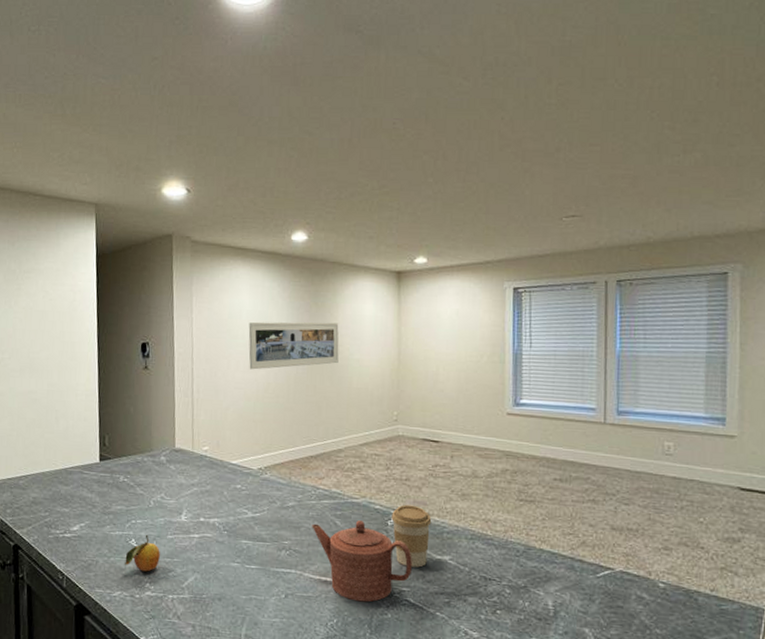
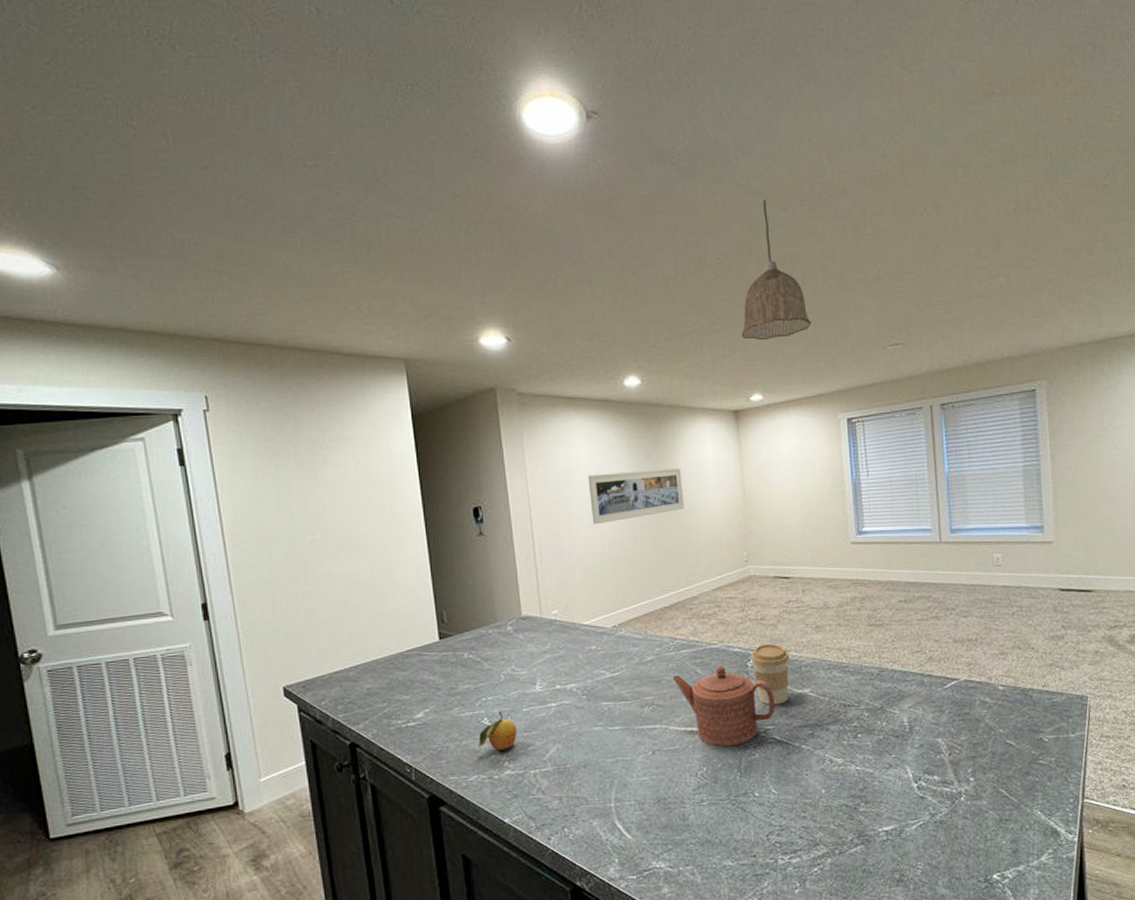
pendant lamp: none [410,68,484,205] -> present [741,200,811,341]

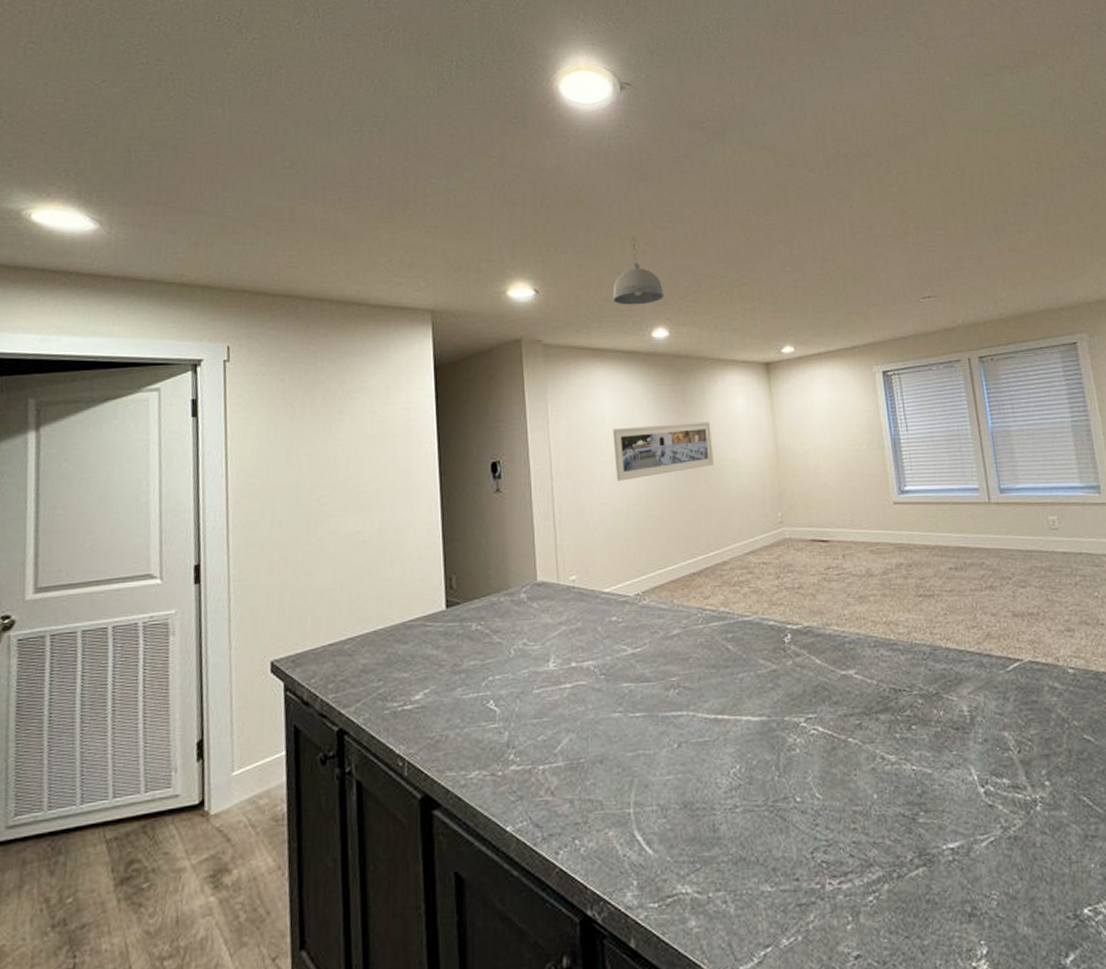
fruit: present [478,710,517,751] -> none [481,692,525,741]
pendant light: none [584,281,636,353] -> present [613,236,665,305]
teapot: present [672,666,775,747] -> none [701,641,816,739]
pendant lamp: present [741,200,811,341] -> none [771,161,842,293]
coffee cup: present [750,643,790,705] -> none [787,616,832,689]

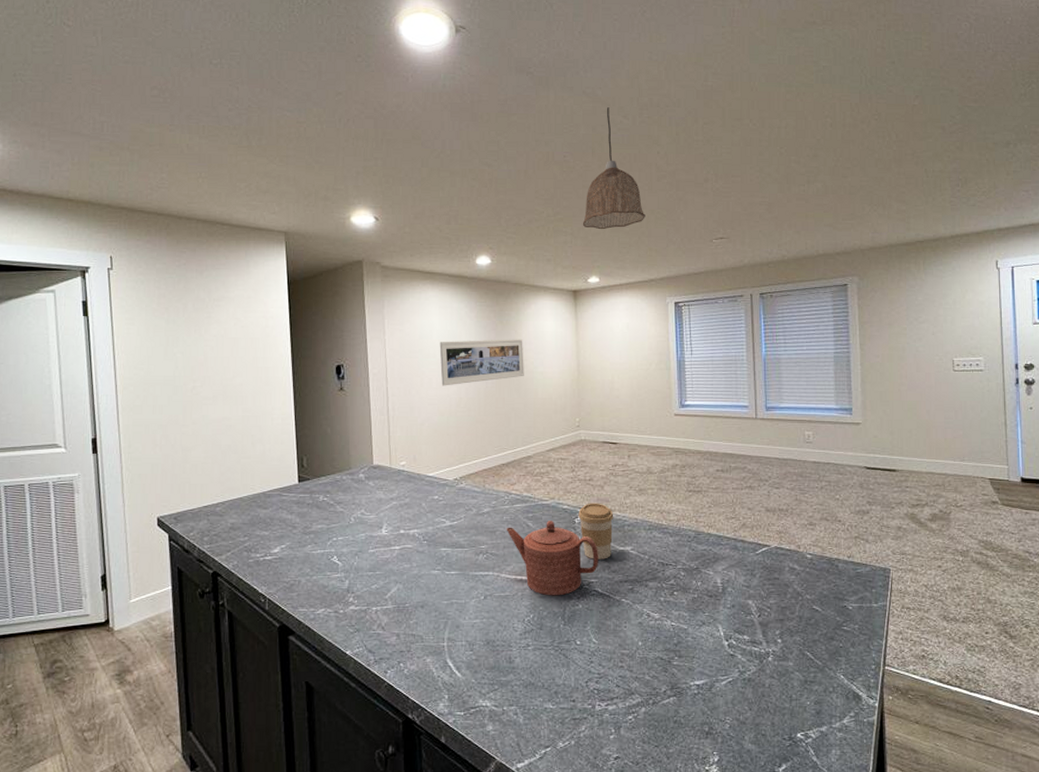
pendant light: present [613,236,665,305] -> none [443,172,488,235]
teapot: none [701,641,816,739] -> present [506,521,598,596]
pendant lamp: none [771,161,842,293] -> present [582,107,645,230]
coffee cup: none [787,616,832,689] -> present [578,503,614,559]

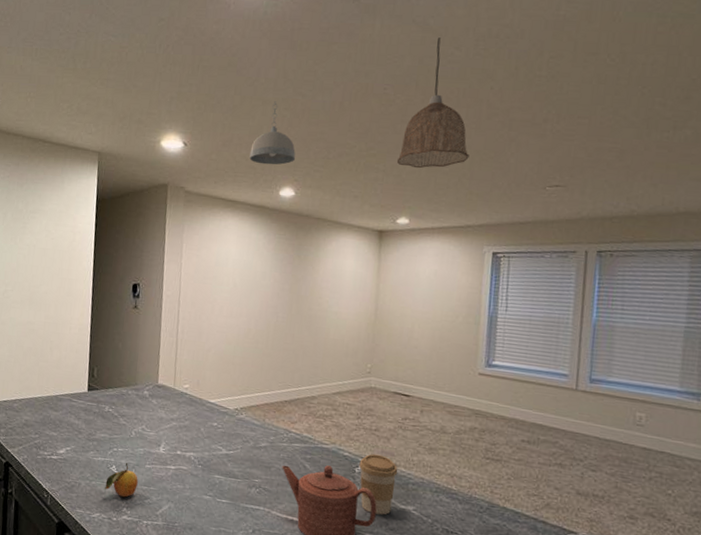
fruit: none [326,550,362,587] -> present [104,462,138,498]
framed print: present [439,339,524,386] -> none [232,270,320,316]
pendant light: none [443,172,488,235] -> present [249,101,296,165]

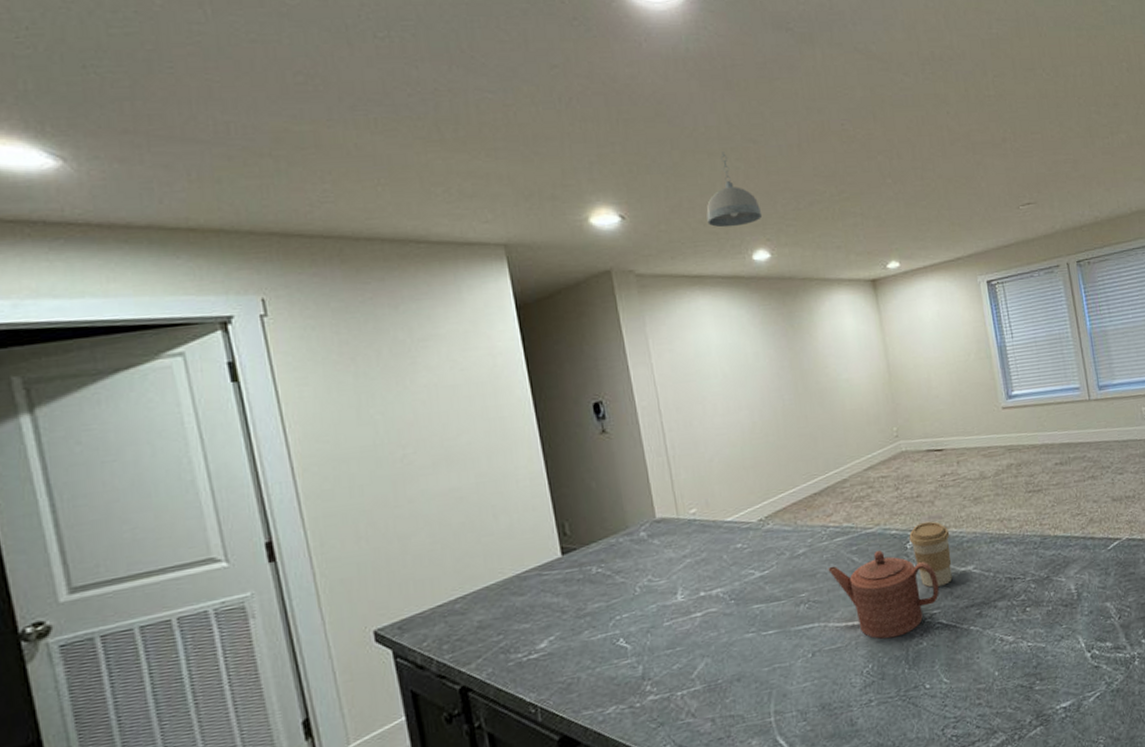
fruit: present [104,462,138,498] -> none [614,628,659,674]
pendant lamp: present [396,37,469,169] -> none [872,64,943,207]

